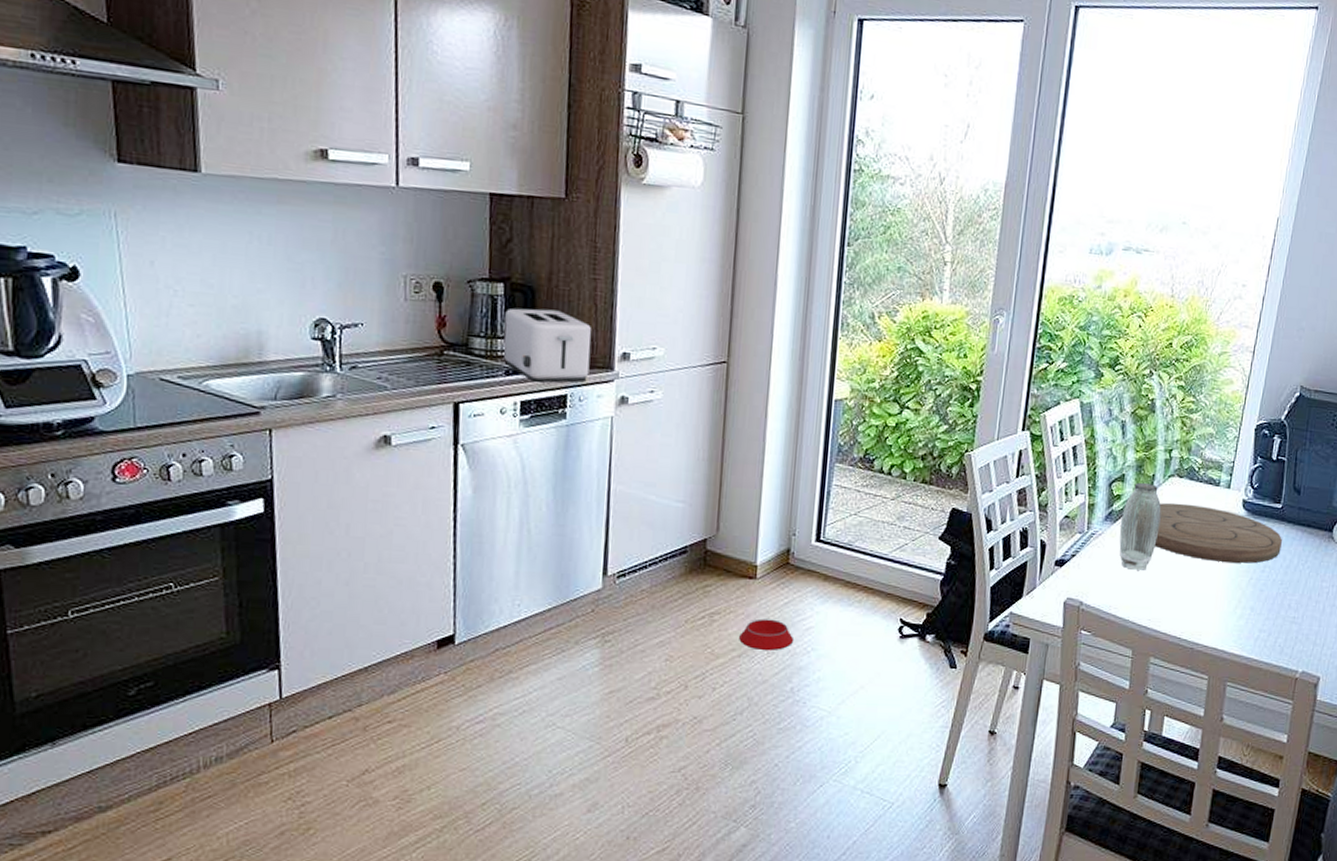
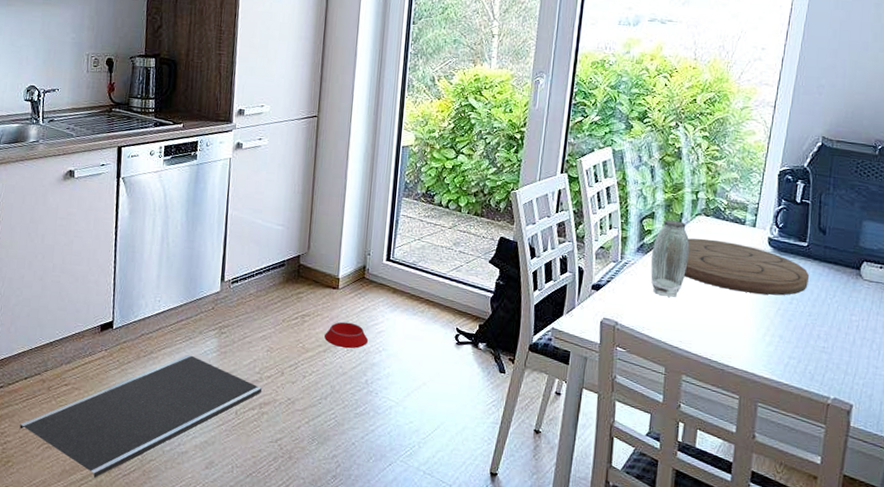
door mat: none [323,670,660,838] -> present [19,354,263,478]
toaster: present [503,308,591,384] -> none [153,76,216,133]

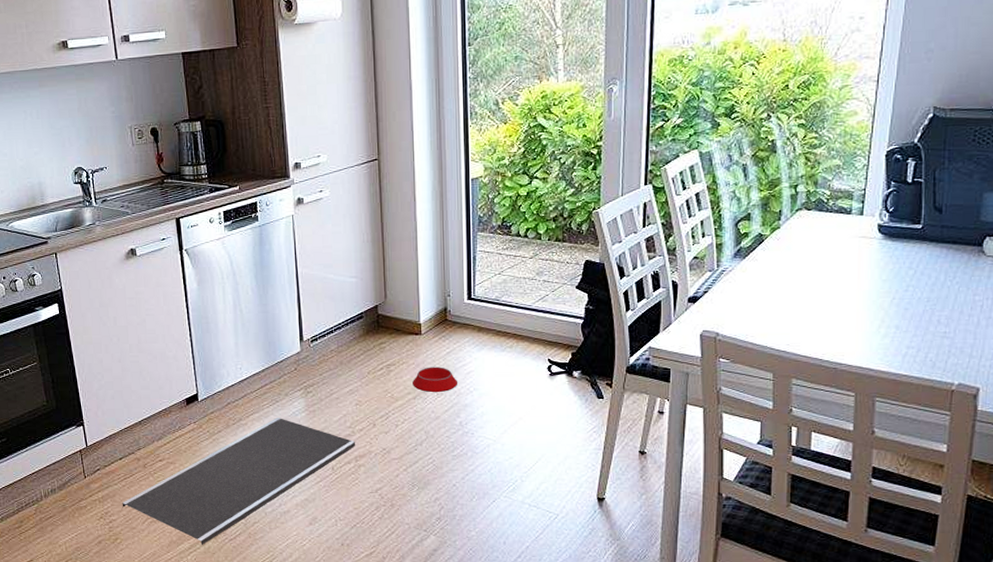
vase: present [651,219,690,297] -> none [751,218,791,300]
cutting board: present [683,238,809,295] -> none [786,234,925,285]

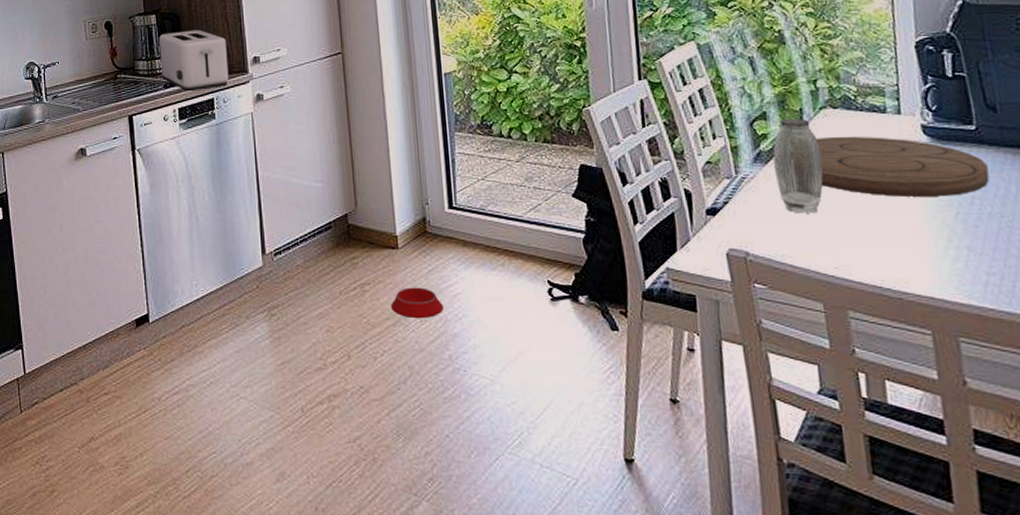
door mat: present [122,417,356,545] -> none [61,344,329,503]
toaster: none [204,136,271,196] -> present [159,30,229,92]
vase: none [751,218,791,300] -> present [773,118,824,213]
cutting board: none [786,234,925,285] -> present [815,136,989,197]

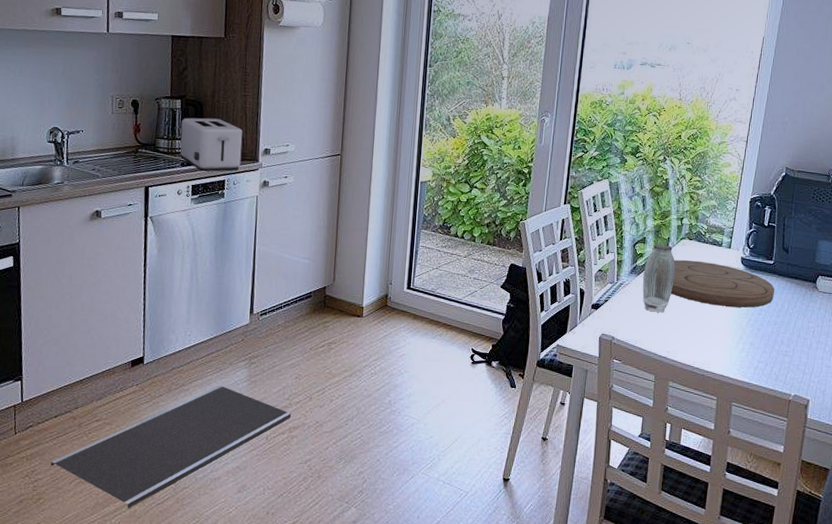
door mat: none [61,344,329,503] -> present [50,385,292,508]
pet bowl: present [391,287,443,318] -> none [350,347,391,372]

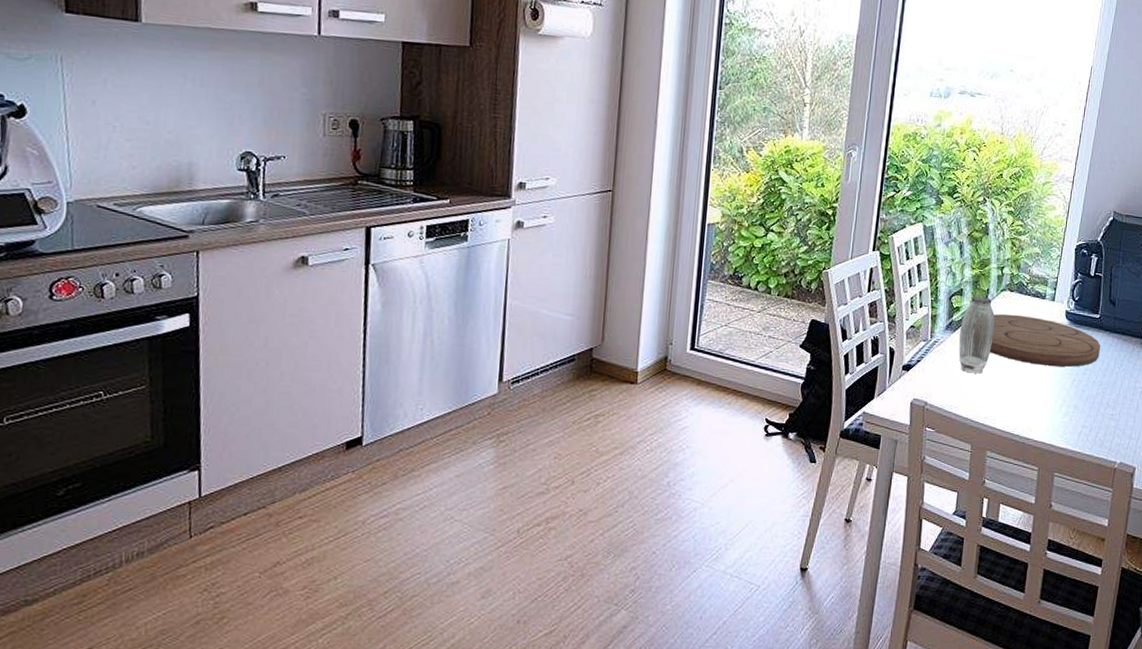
door mat: present [50,385,292,508] -> none [237,468,549,624]
toaster: present [180,117,243,172] -> none [412,143,491,210]

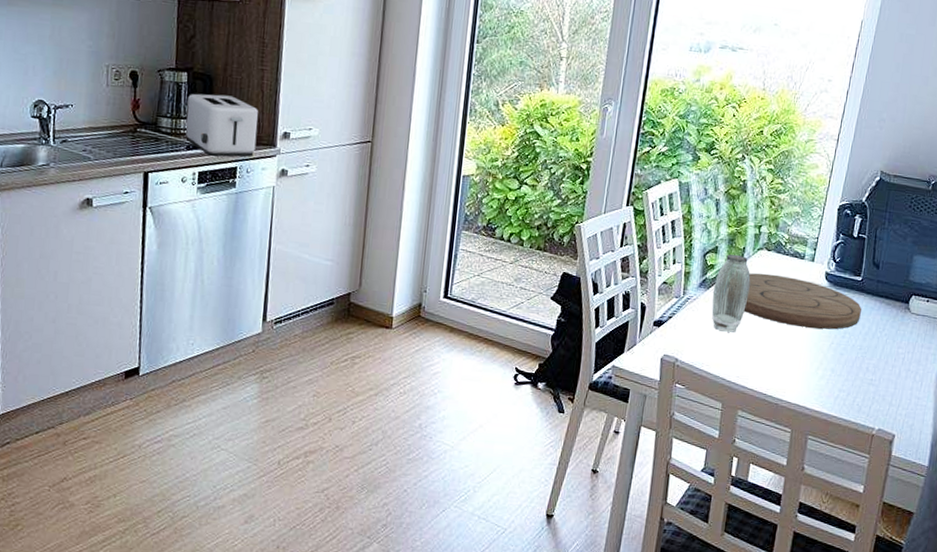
toaster: none [412,143,491,210] -> present [185,93,258,158]

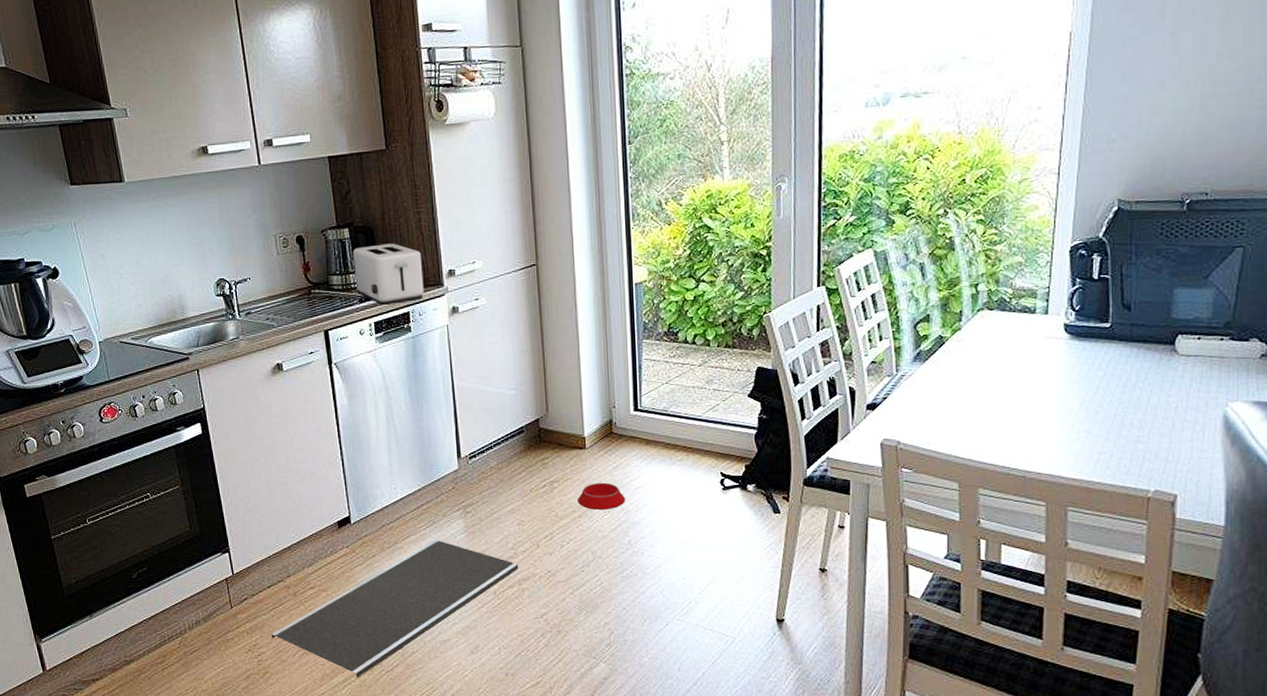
door mat: none [30,401,308,538] -> present [271,539,519,678]
pet bowl: none [376,363,422,391] -> present [578,482,625,510]
vase: present [711,254,751,333] -> none [931,319,974,406]
cutting board: present [743,273,862,329] -> none [970,335,1115,389]

